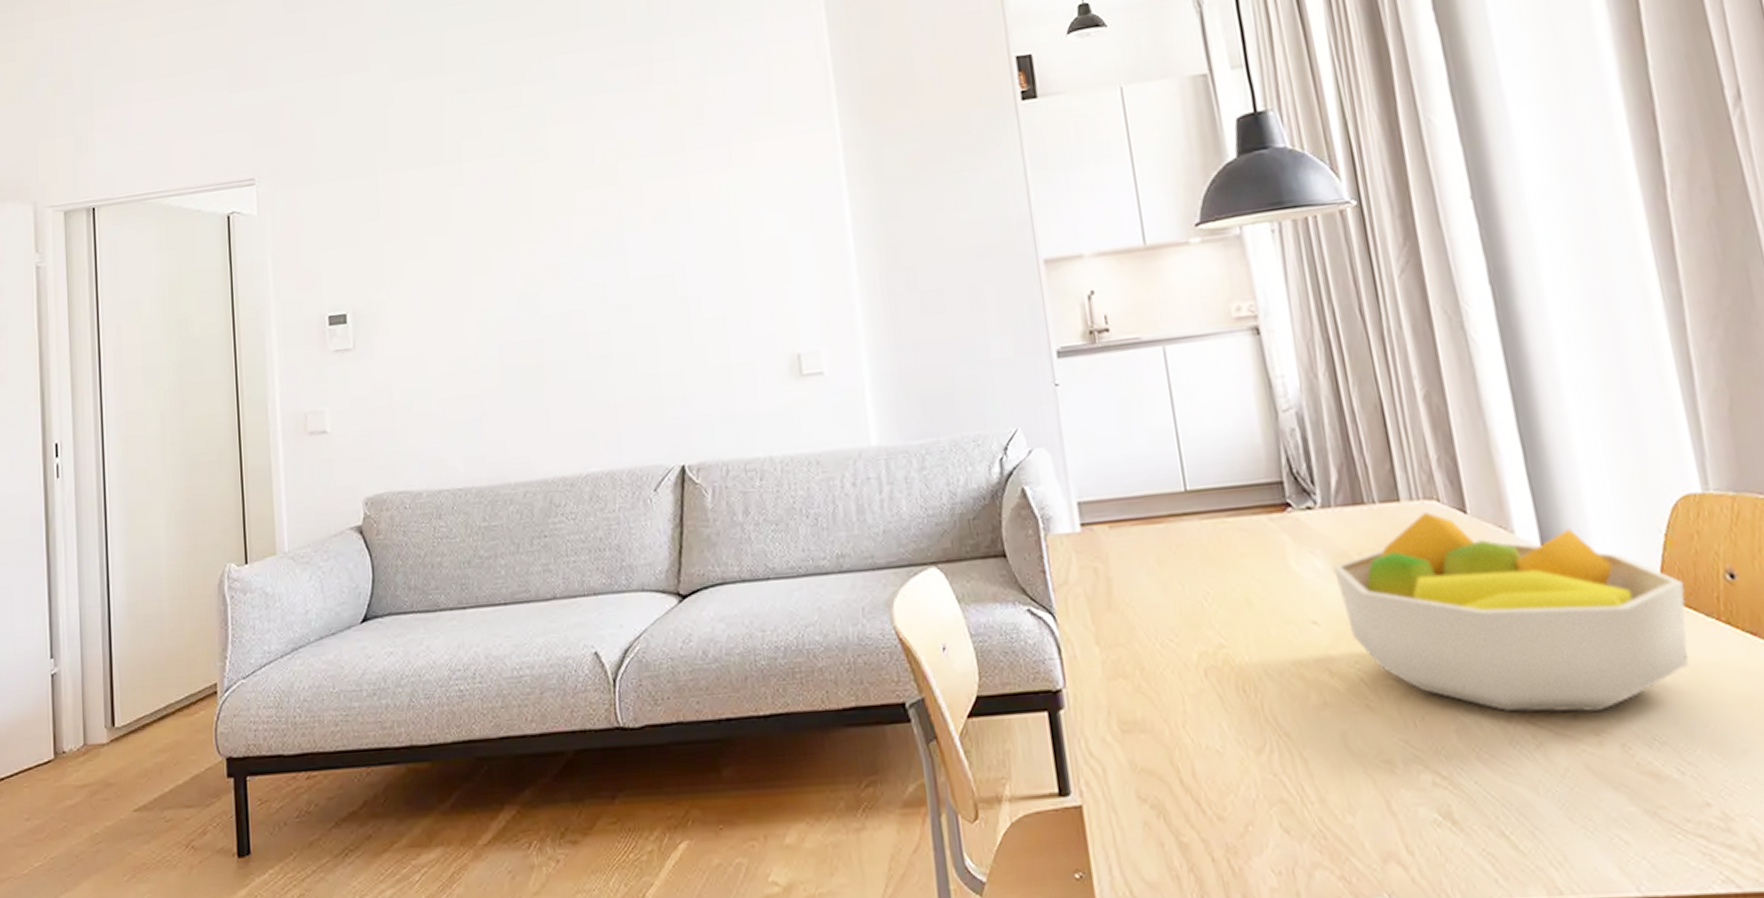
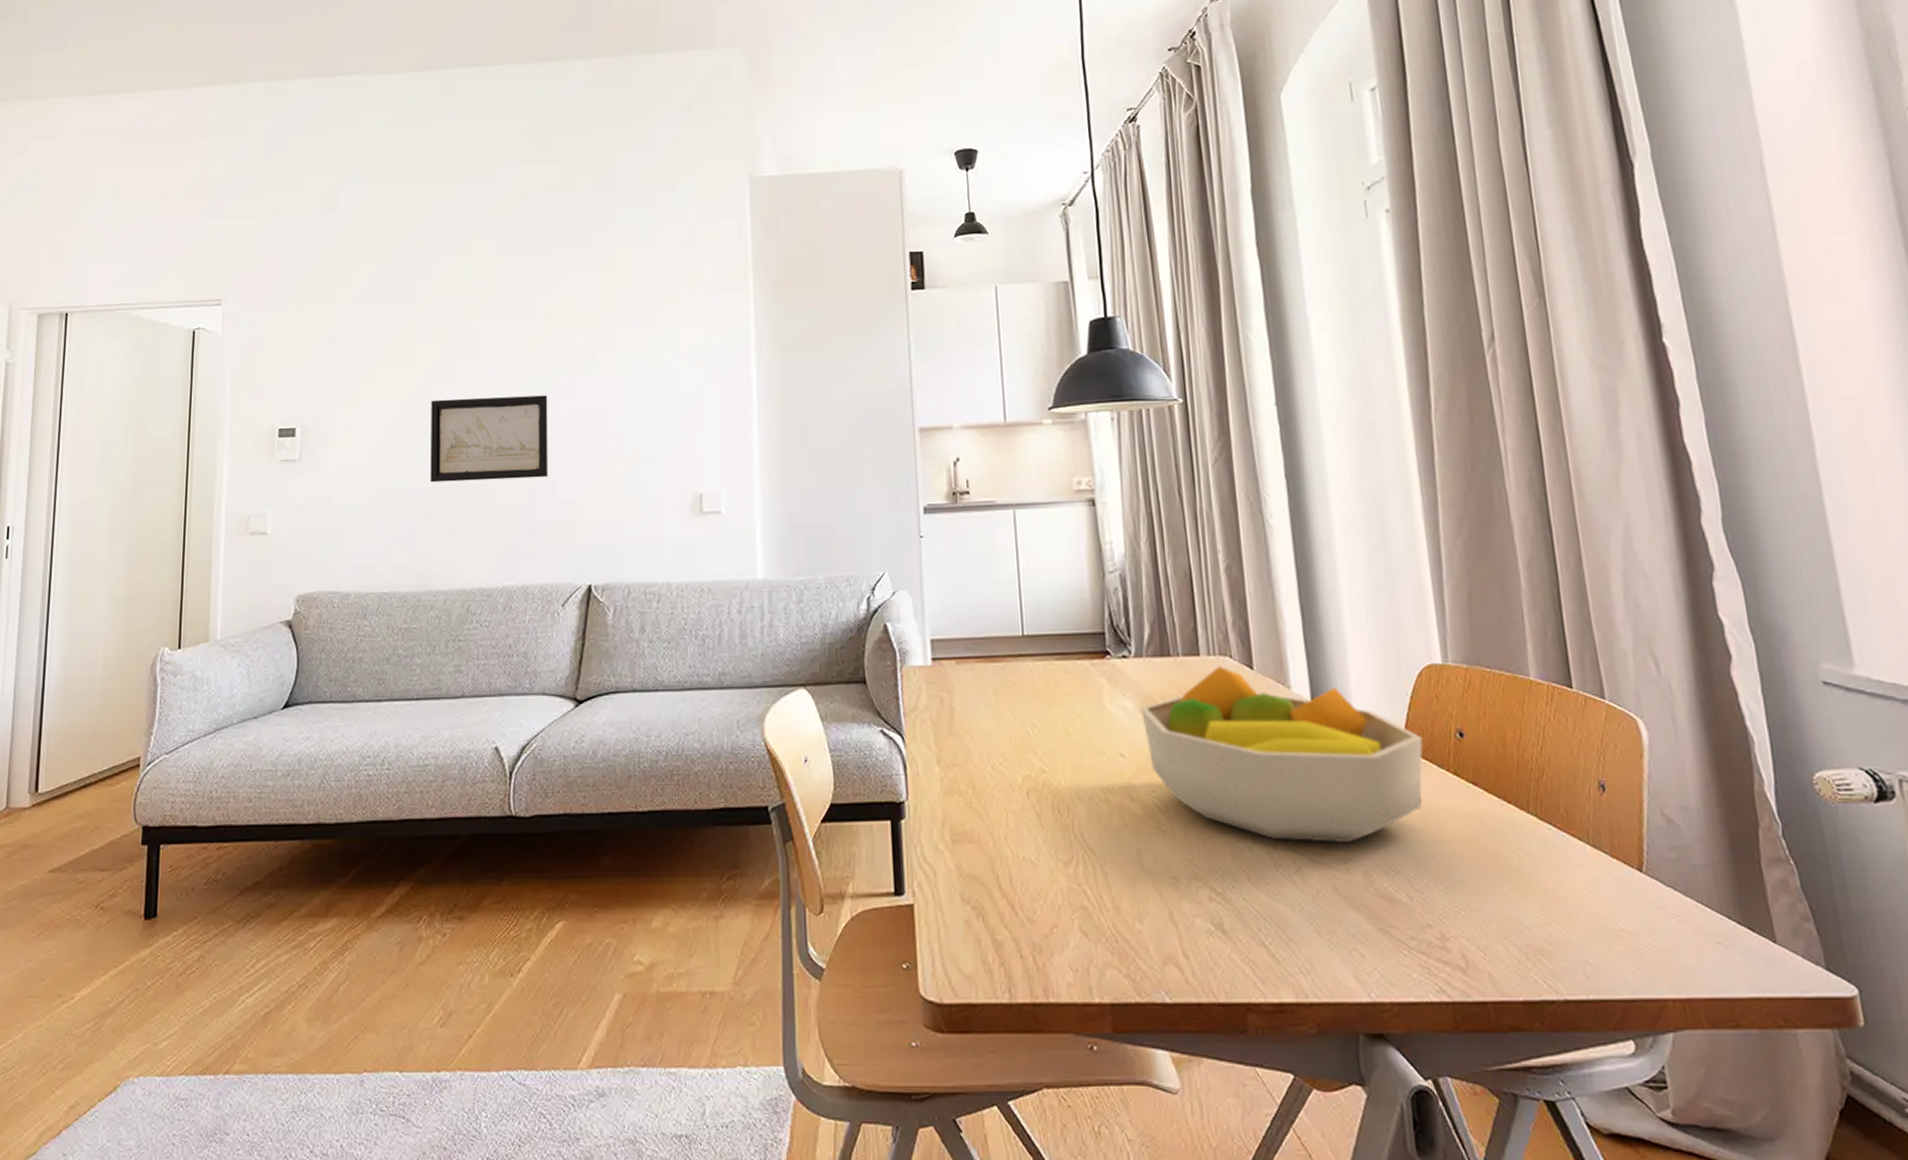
wall art: none [490,255,626,364] -> present [430,395,548,483]

